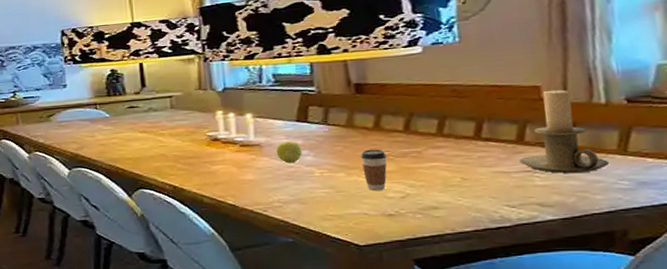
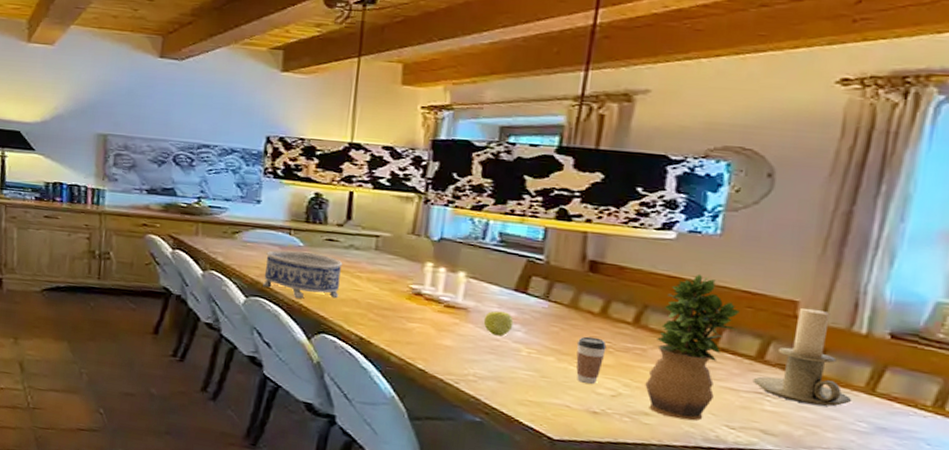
decorative bowl: none [79,121,149,162] -> present [263,250,343,299]
potted plant: none [427,78,495,208] -> present [645,274,740,421]

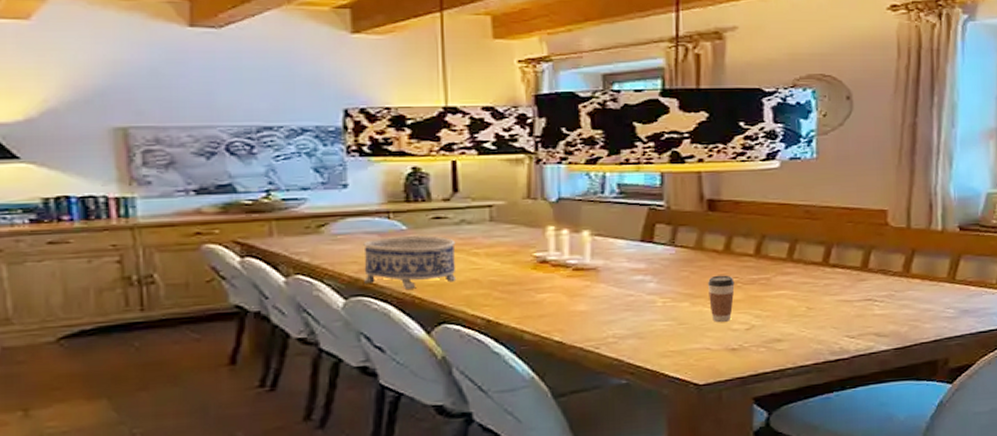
apple: present [483,311,514,336] -> none [615,265,645,291]
potted plant: present [645,274,740,421] -> none [774,197,843,339]
candle holder: present [752,308,851,407] -> none [862,214,939,302]

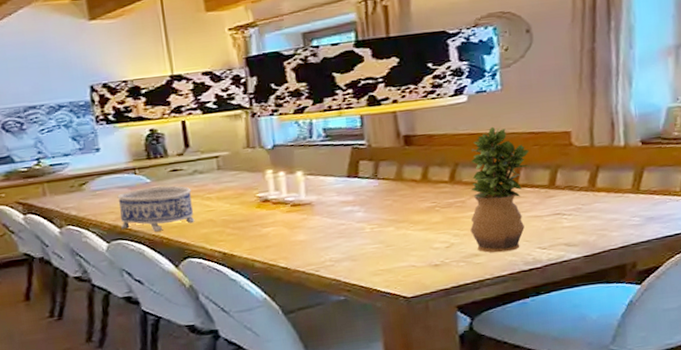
coffee cup: present [707,275,735,323] -> none [408,201,434,243]
potted plant: none [774,197,843,339] -> present [470,126,531,253]

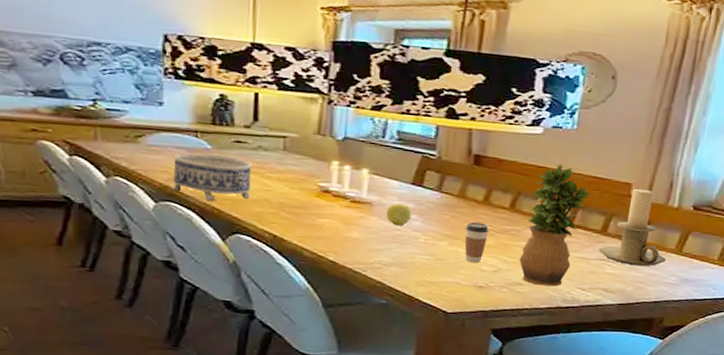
apple: none [327,197,354,221] -> present [386,203,412,226]
coffee cup: none [408,201,434,243] -> present [464,222,489,264]
candle holder: none [550,134,624,214] -> present [598,188,666,266]

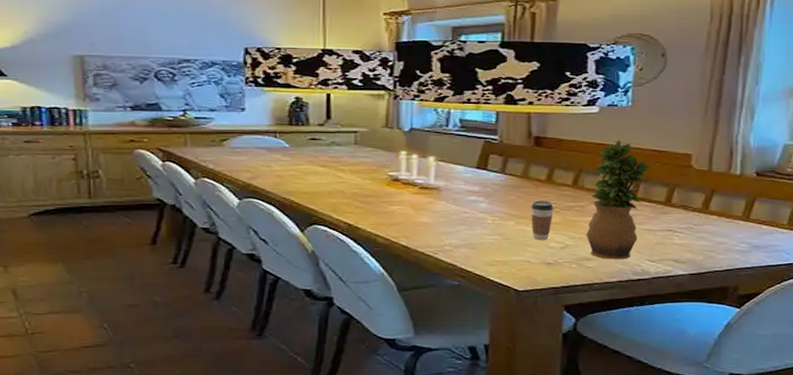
decorative bowl: present [172,153,252,201] -> none [254,152,327,195]
apple: present [386,203,412,226] -> none [453,187,478,209]
candle holder: present [598,188,666,266] -> none [664,159,734,234]

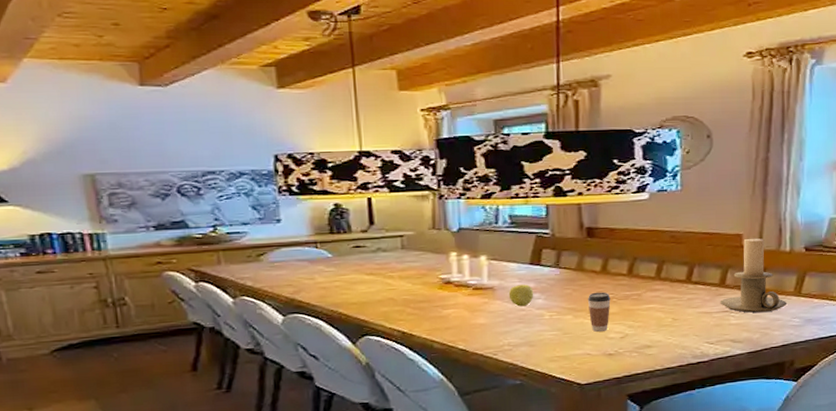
apple: none [453,187,478,209] -> present [508,284,534,307]
potted plant: present [586,139,650,260] -> none [644,224,704,346]
candle holder: none [664,159,734,234] -> present [720,238,786,313]

